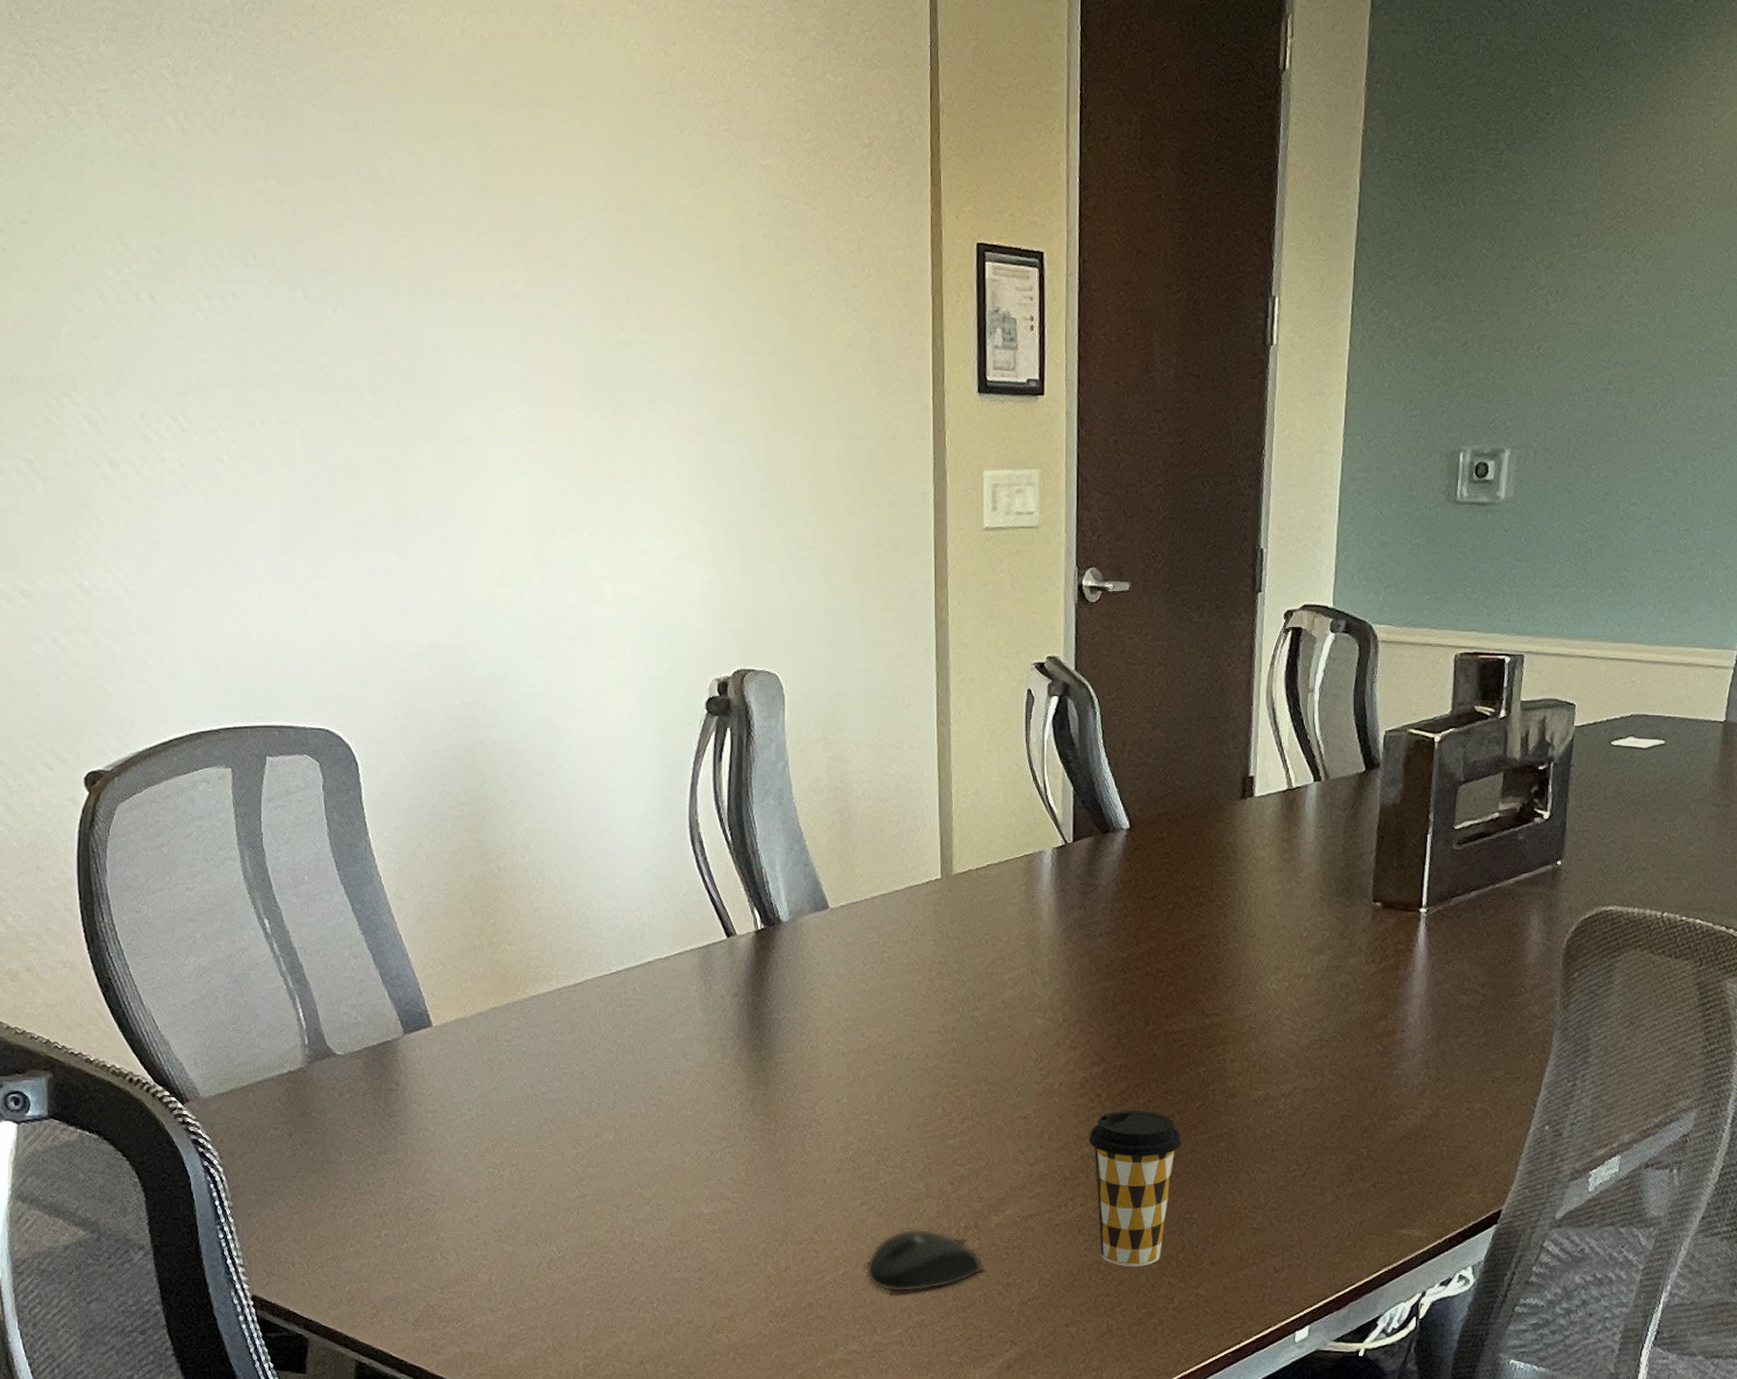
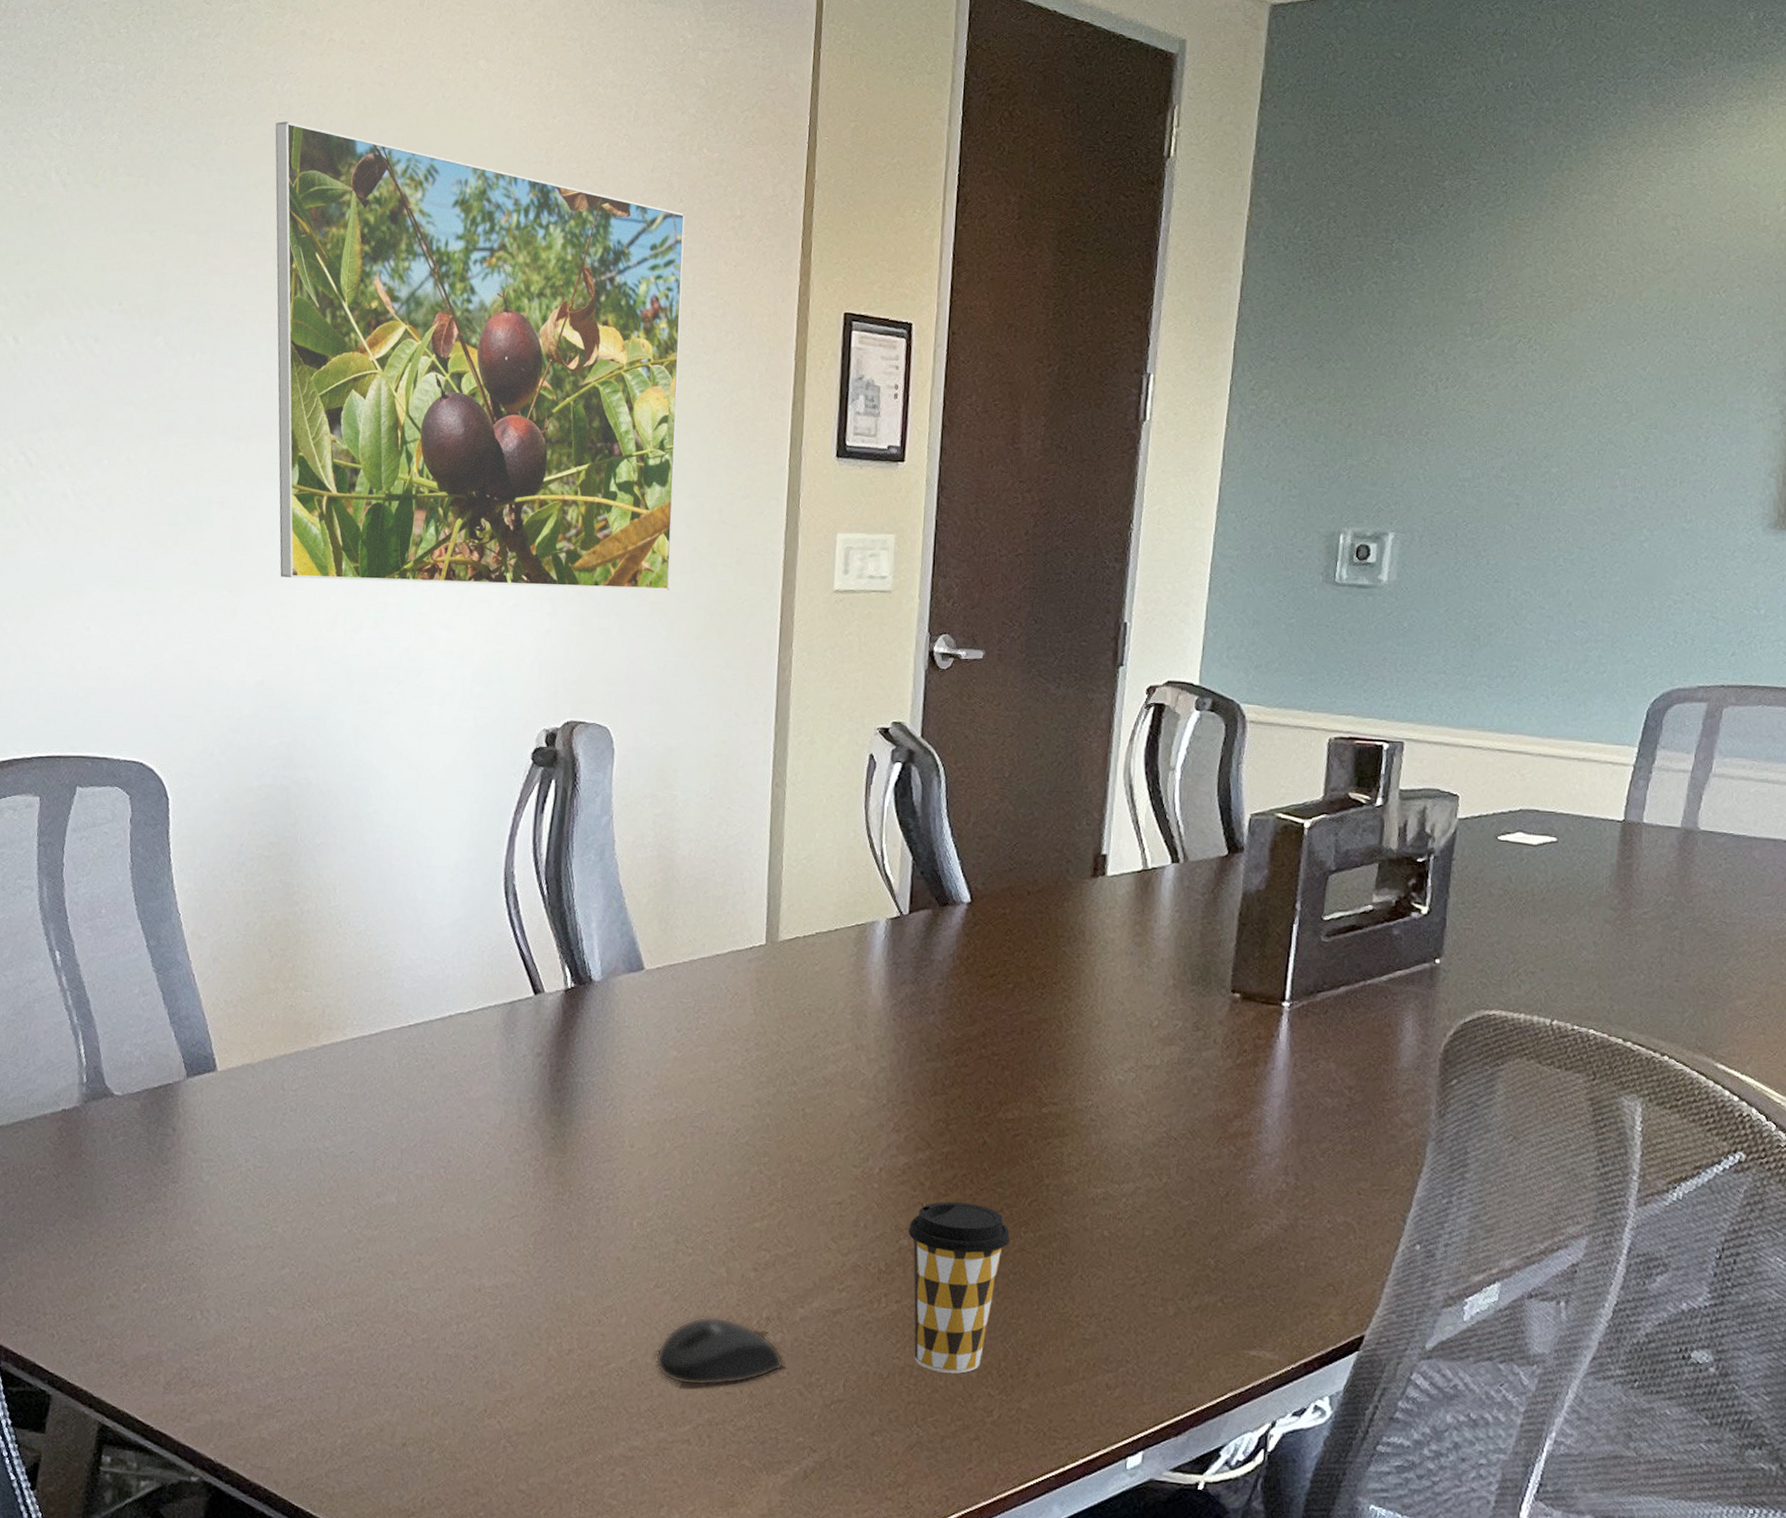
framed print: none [392,55,825,537] -> present [275,121,685,591]

